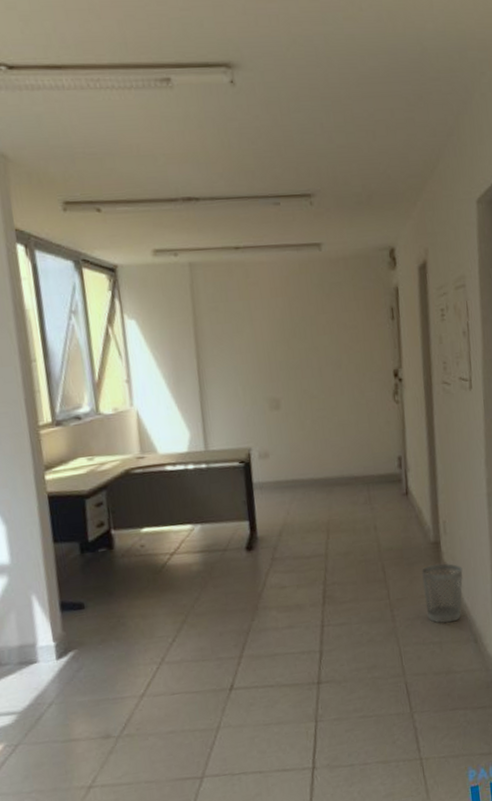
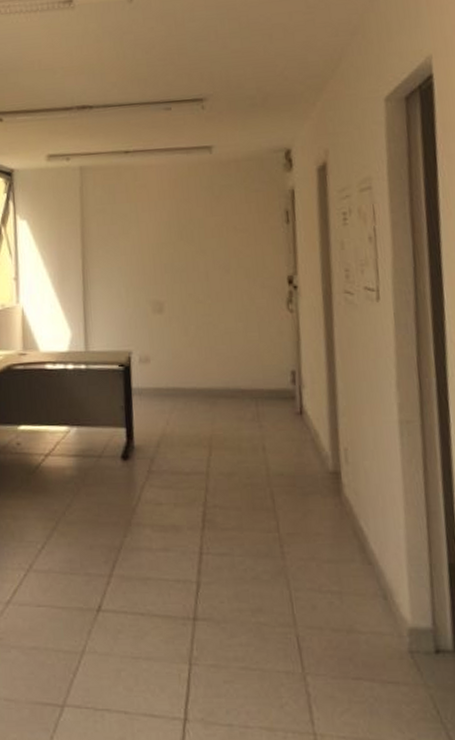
wastebasket: present [422,563,463,624] -> none [318,498,369,570]

